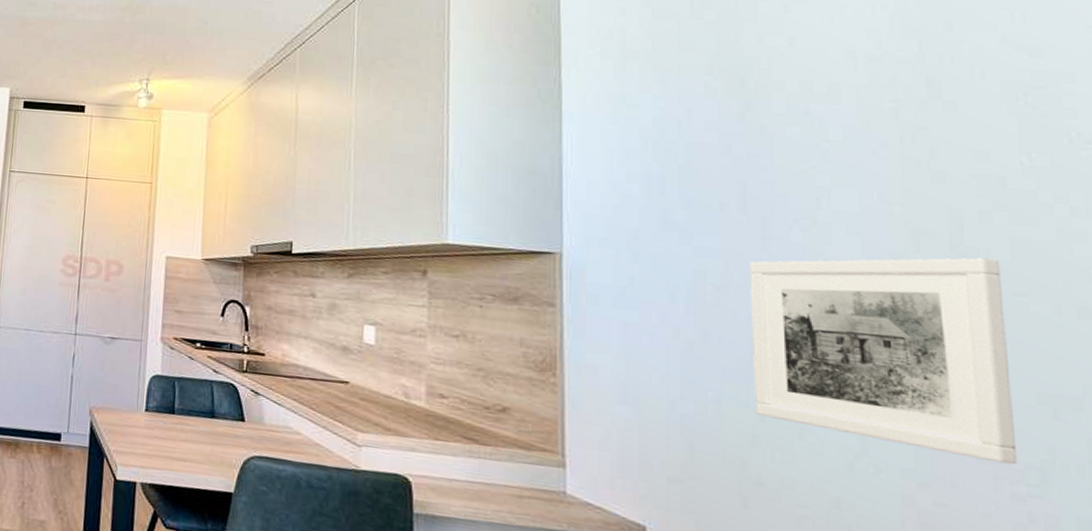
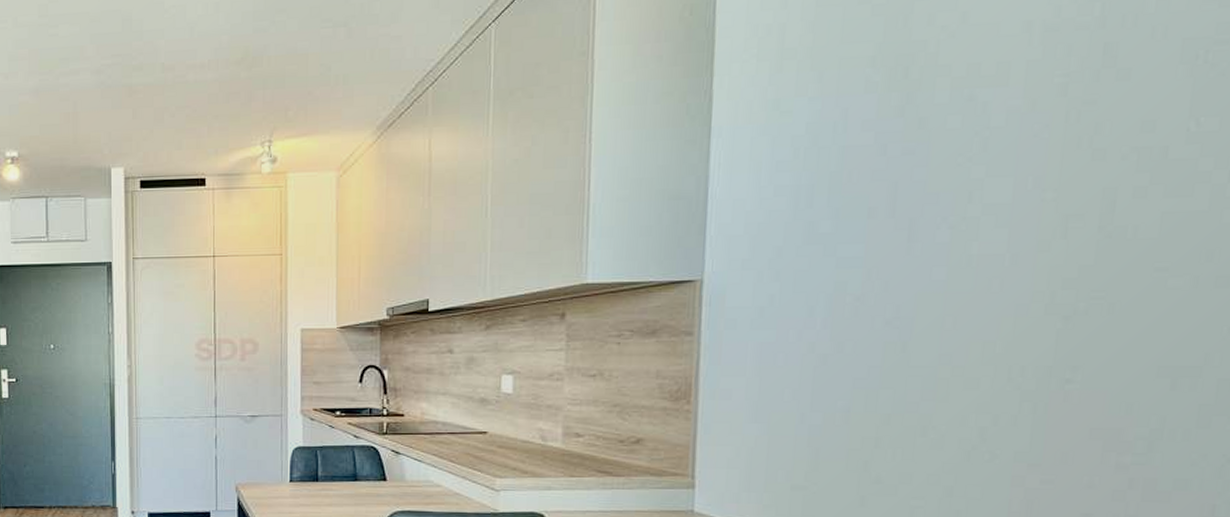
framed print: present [750,257,1018,465] -> none [882,236,1146,437]

